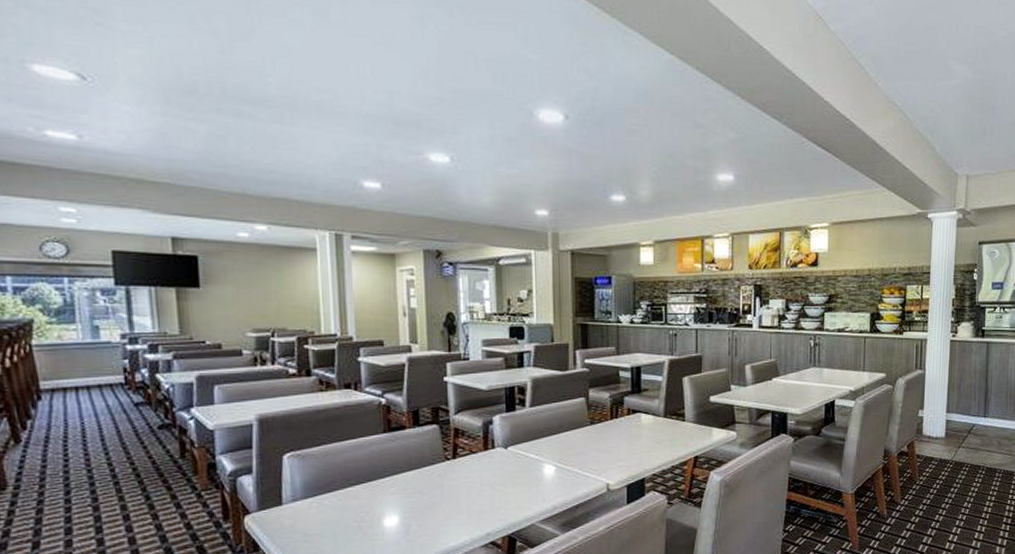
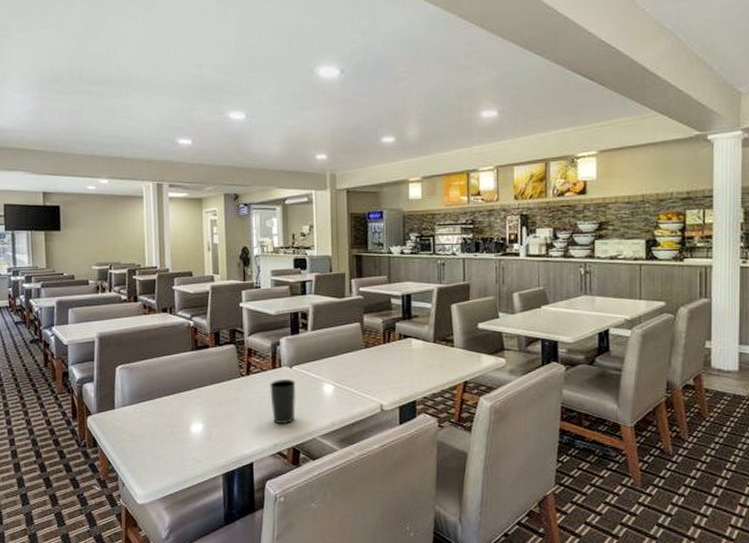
cup: none [481,461,512,512] -> present [270,379,296,425]

